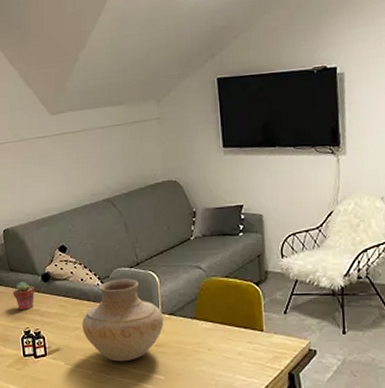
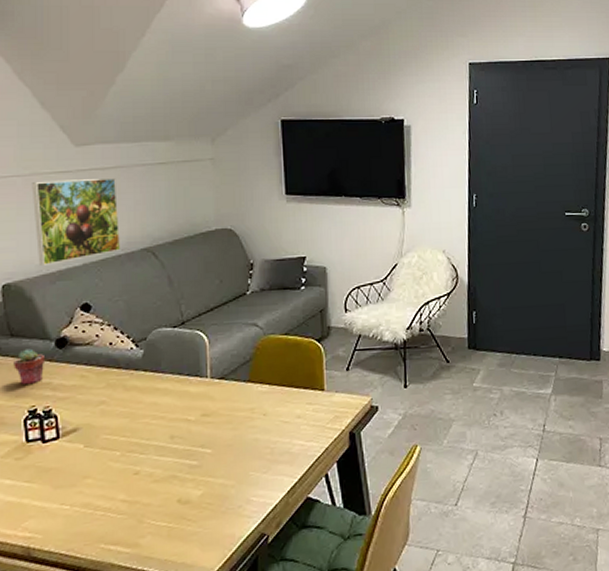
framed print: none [21,140,88,214] -> present [31,178,121,265]
vase: present [82,279,164,362] -> none [110,340,213,438]

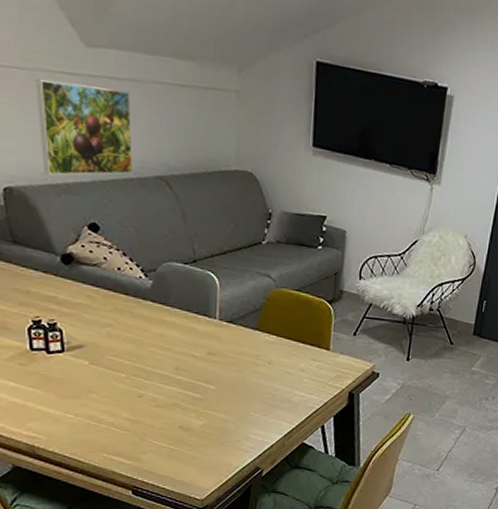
potted succulent: present [14,348,46,385] -> none [17,259,51,296]

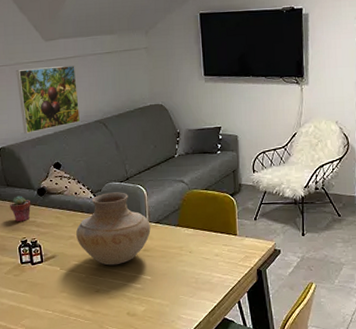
potted succulent: none [17,259,51,296] -> present [10,195,32,222]
vase: none [116,274,221,368] -> present [76,192,151,266]

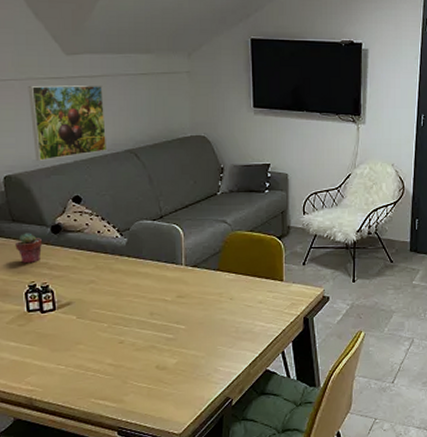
vase: present [76,192,151,266] -> none [98,231,187,314]

